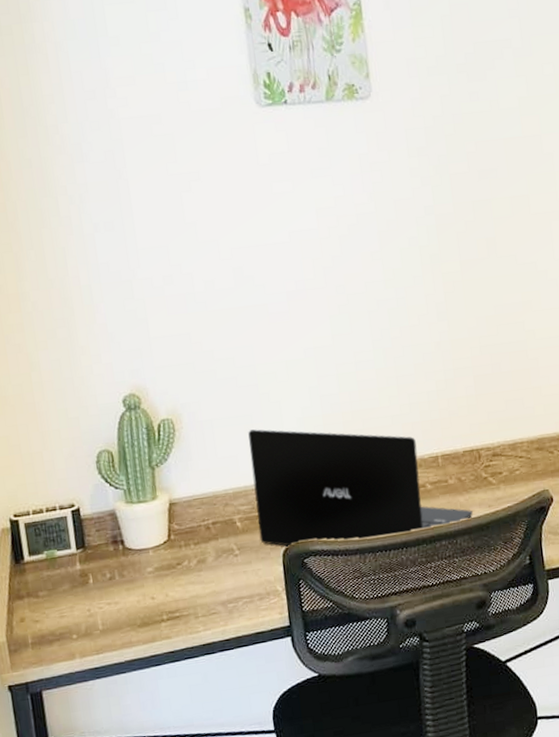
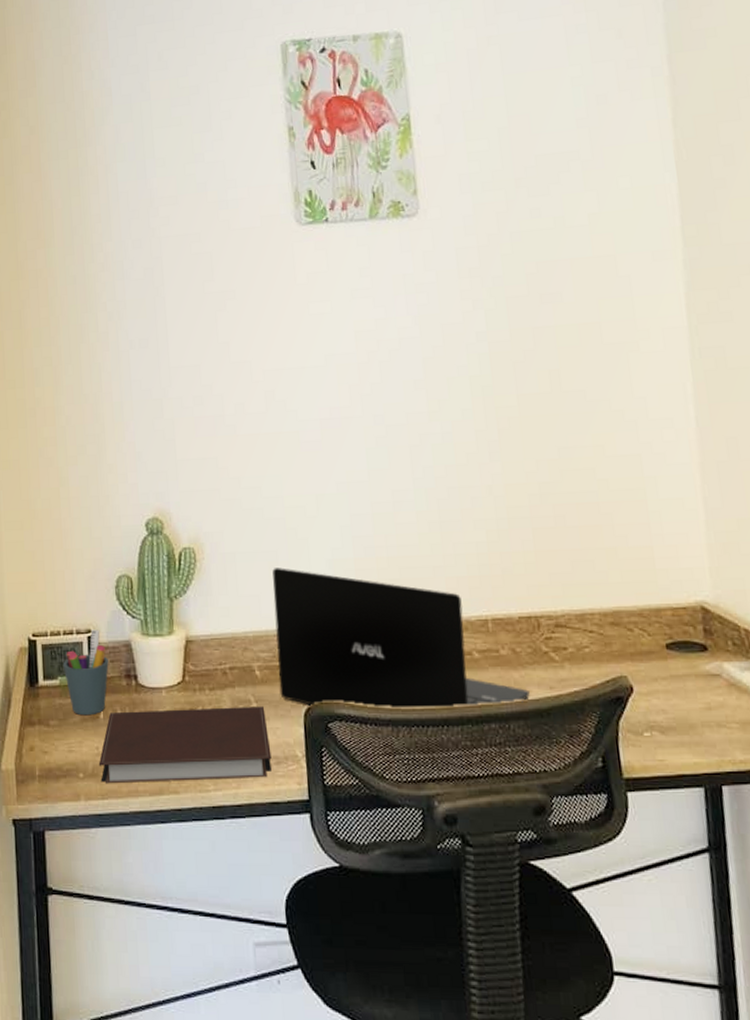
pen holder: none [47,503,95,583] -> present [62,629,109,716]
notebook: none [91,552,255,640] -> present [98,706,272,784]

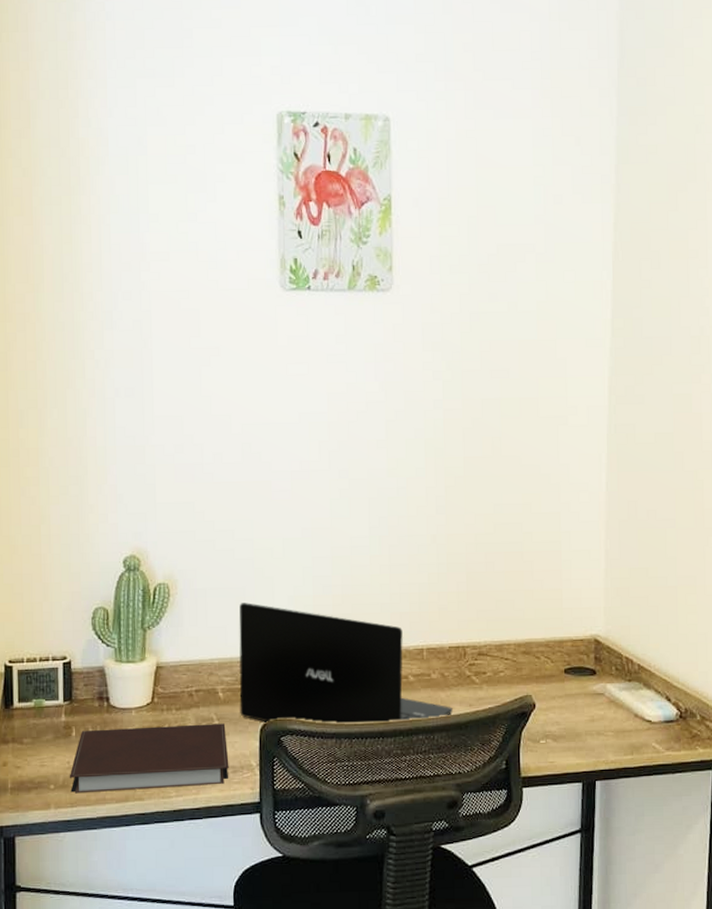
pen holder: present [62,629,109,716] -> none [38,656,82,734]

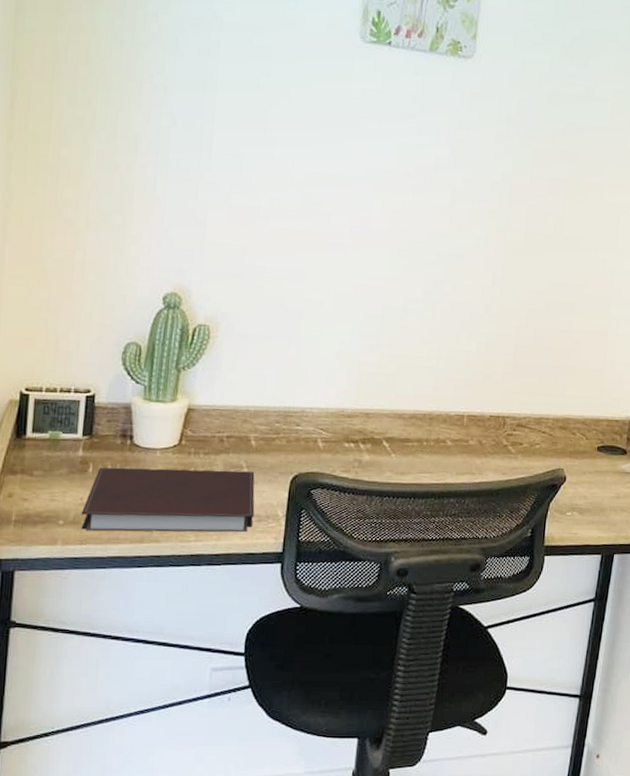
laptop: present [239,603,453,724] -> none [271,353,486,484]

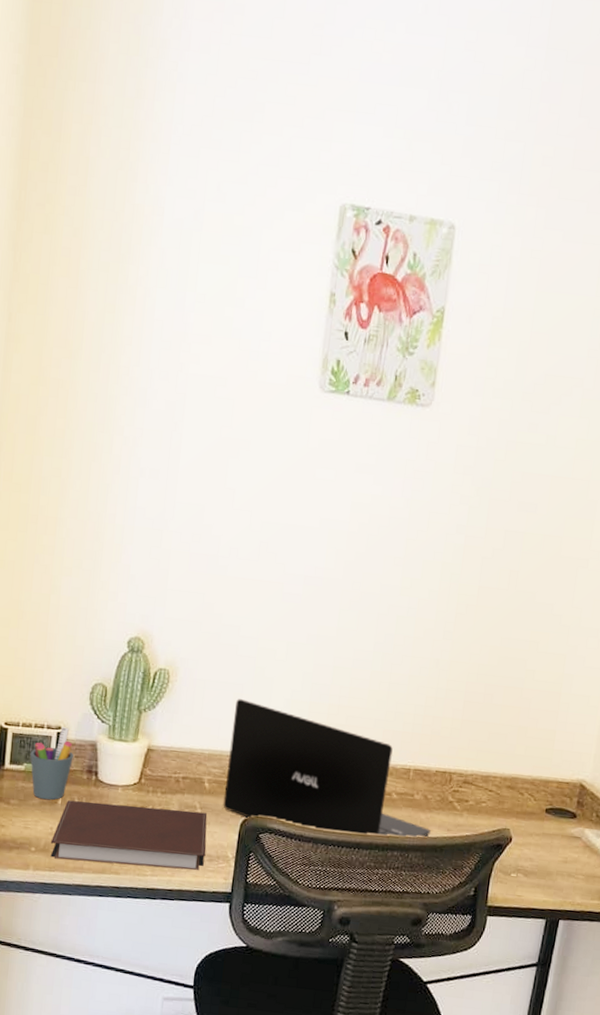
pen holder: none [55,390,105,469] -> present [30,727,74,800]
laptop: none [271,353,486,484] -> present [223,699,431,839]

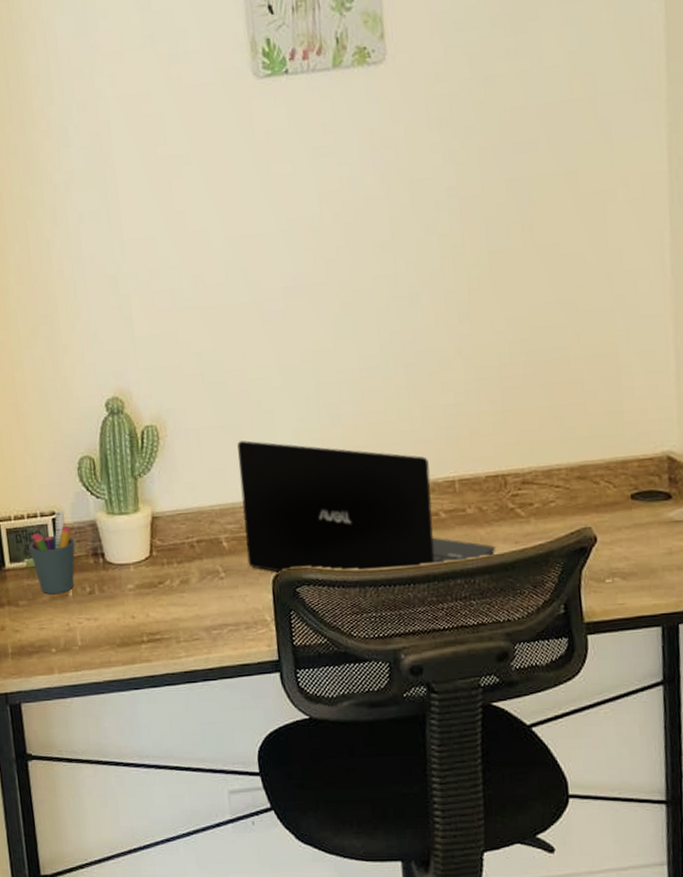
notebook: present [50,800,207,870] -> none [70,576,241,657]

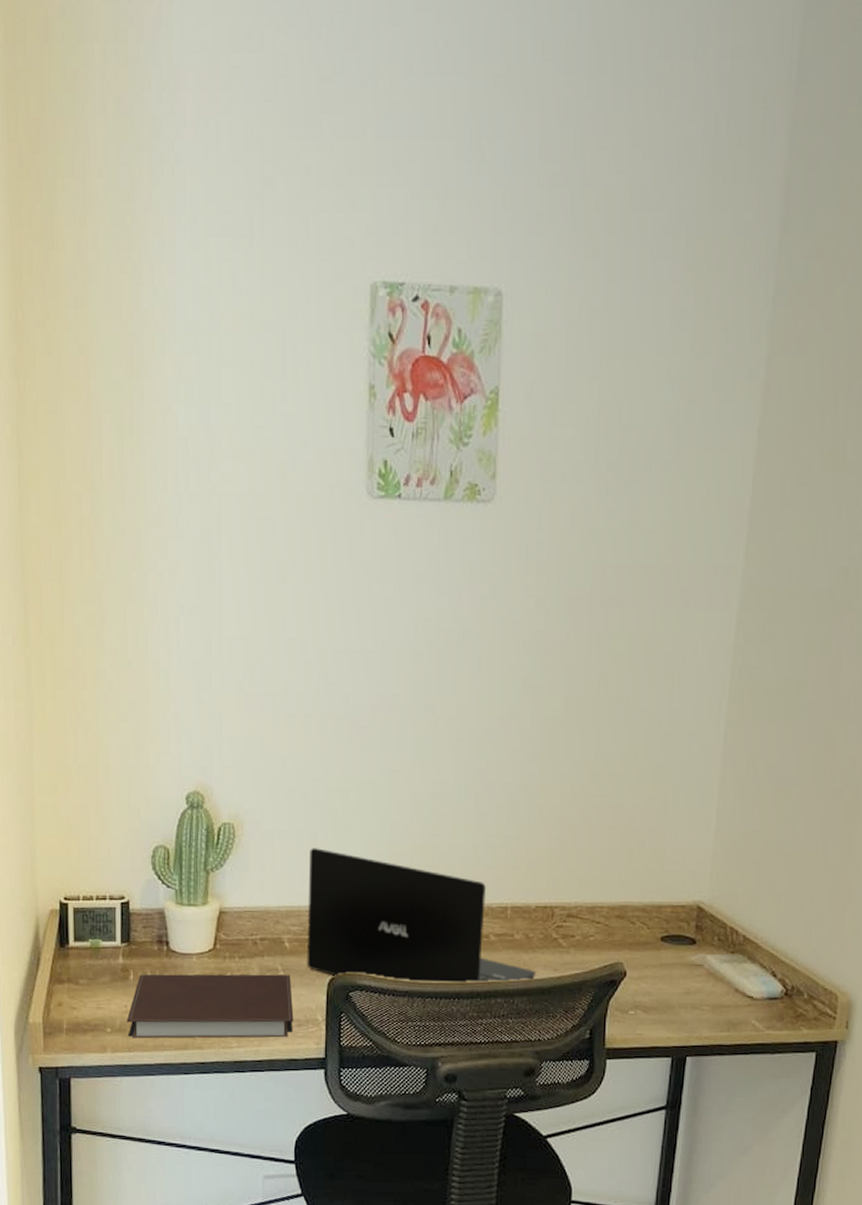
pen holder: present [28,511,75,595] -> none [94,896,141,976]
notebook: none [70,576,241,657] -> present [126,974,294,1039]

